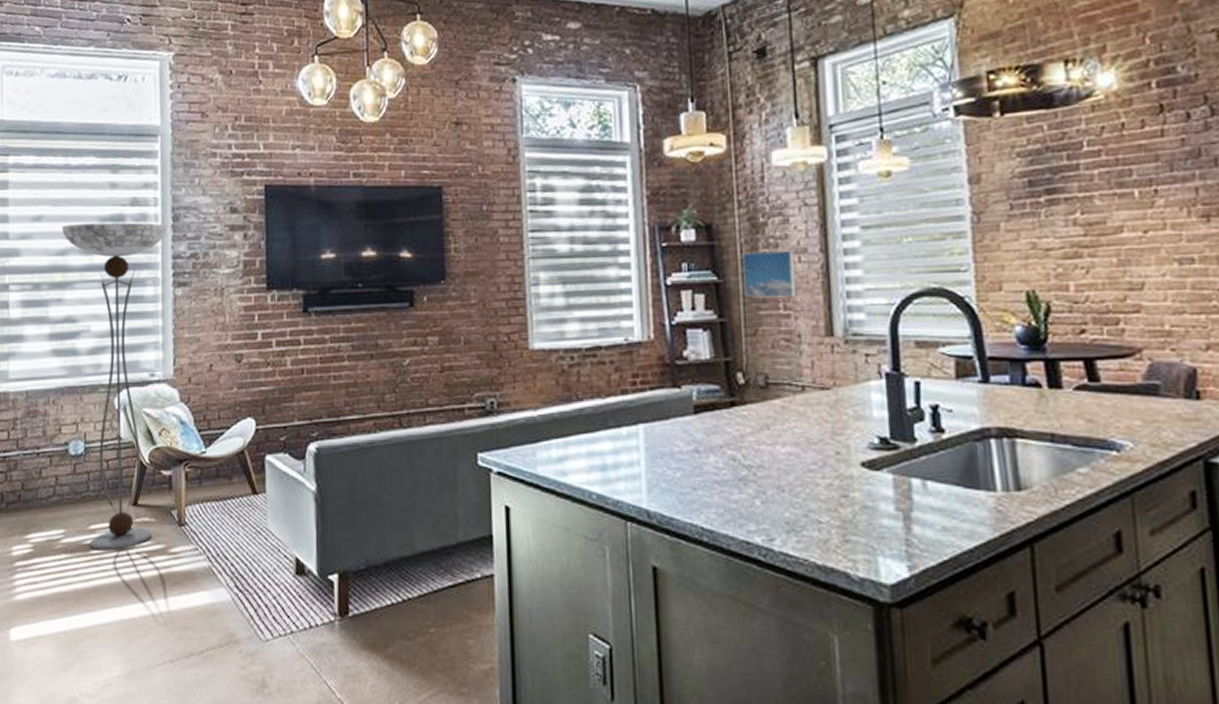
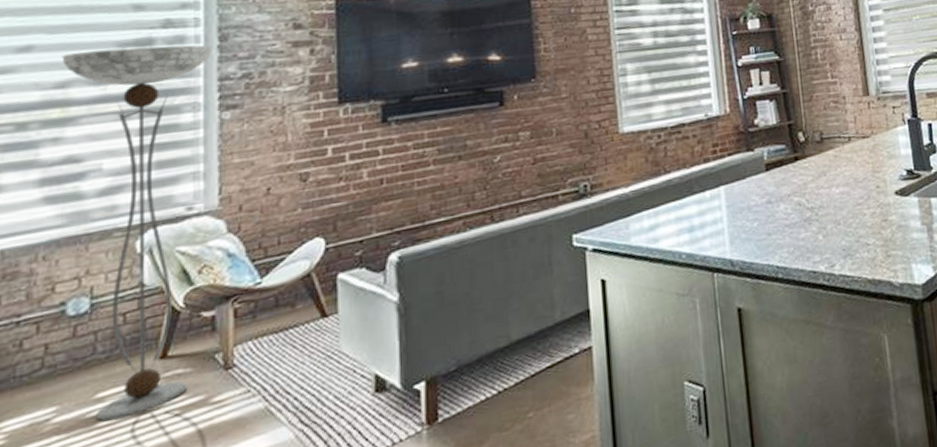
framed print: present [742,250,797,298] -> none [797,30,840,71]

